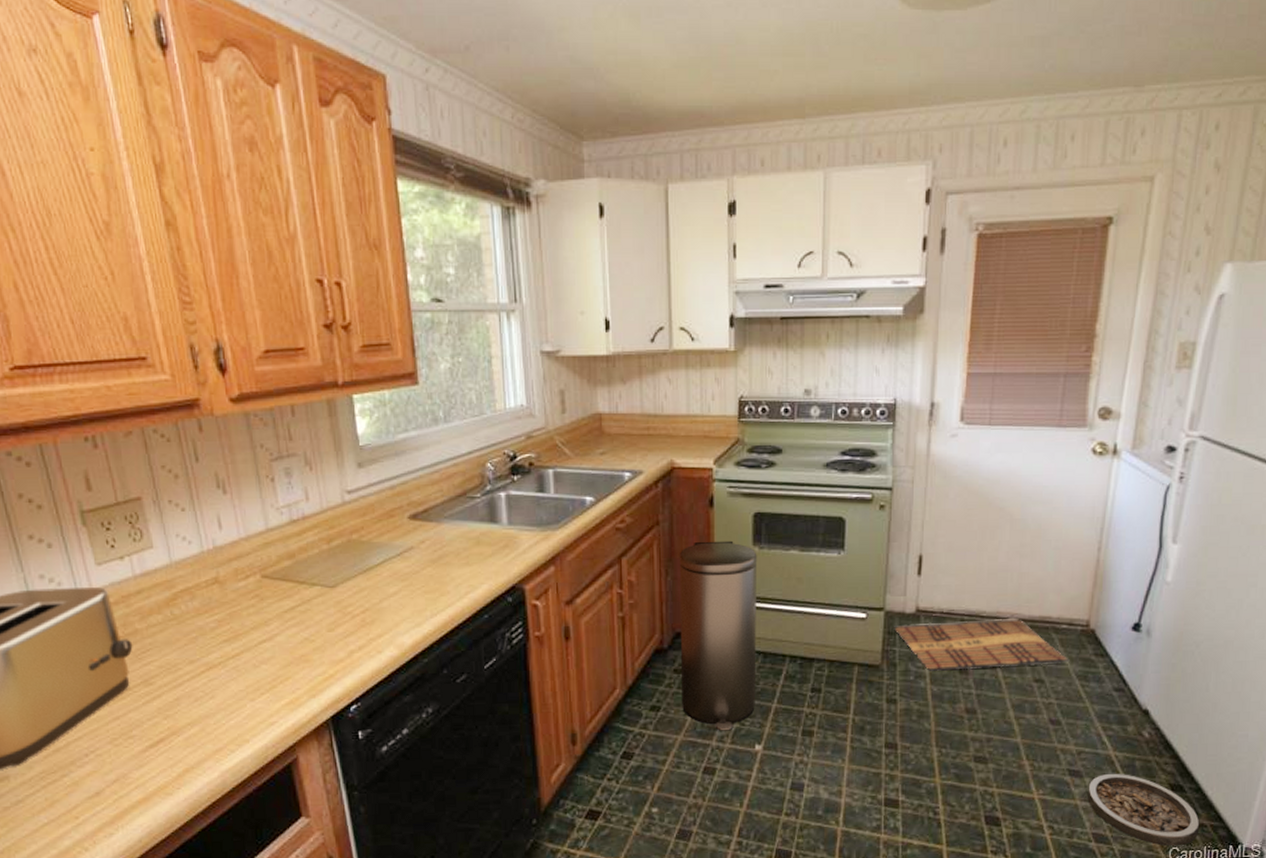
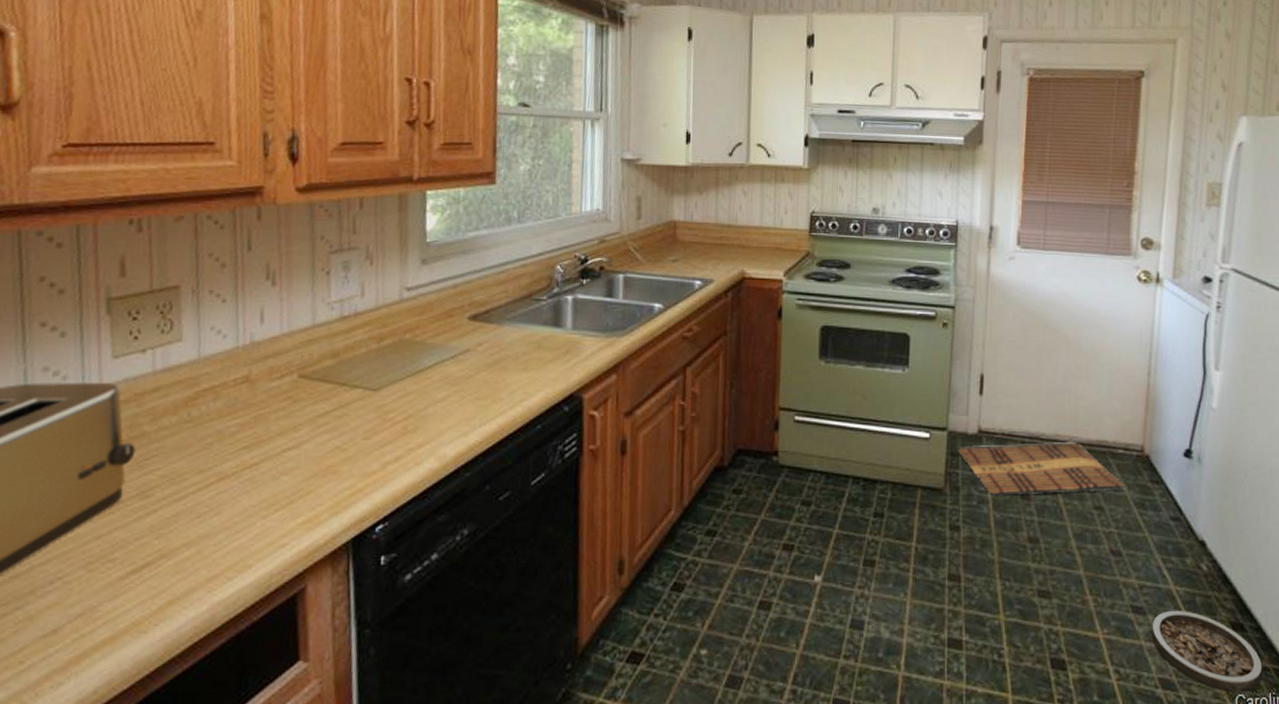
pedal bin: present [679,540,758,731] -> none [739,353,823,560]

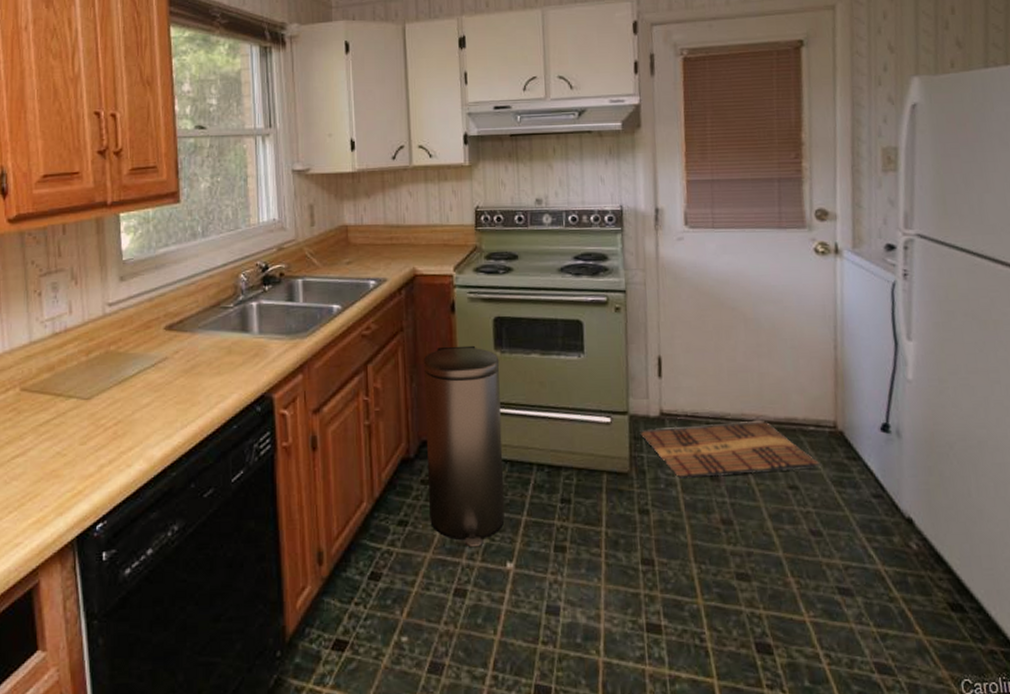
pedal bin: none [739,353,823,560] -> present [423,345,505,548]
pet bowl: present [1152,610,1263,693] -> none [861,591,990,678]

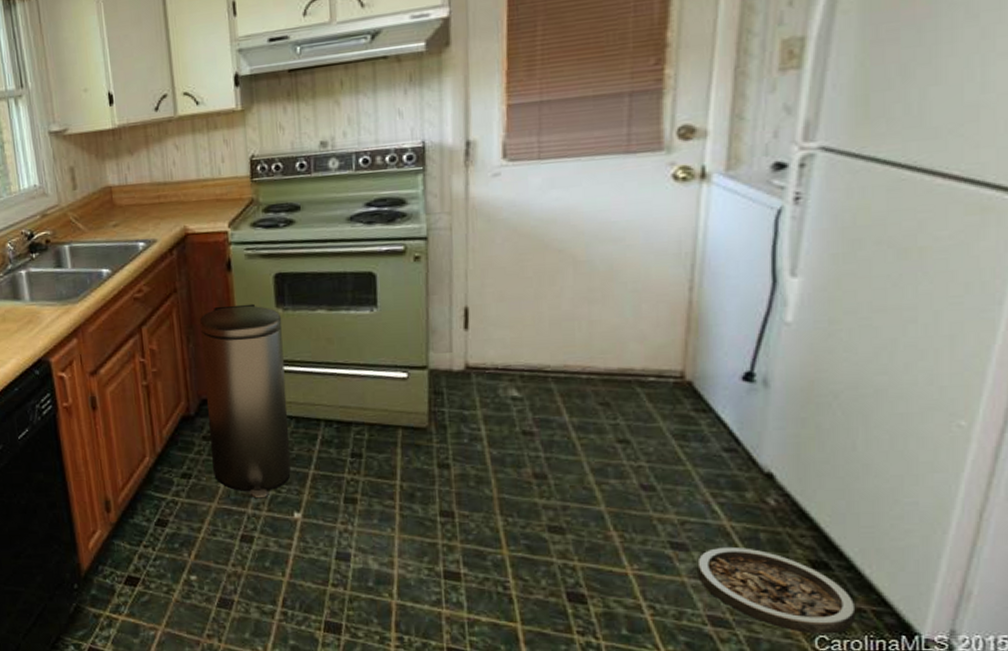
doormat: present [639,420,822,478] -> none [441,371,662,433]
pet bowl: none [861,591,990,678] -> present [697,546,856,634]

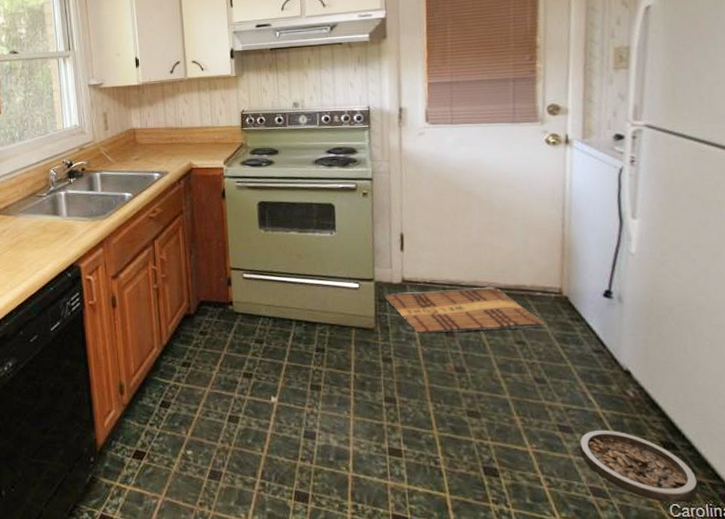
pedal bin: present [199,303,291,499] -> none [199,225,269,385]
doormat: none [441,371,662,433] -> present [384,286,548,334]

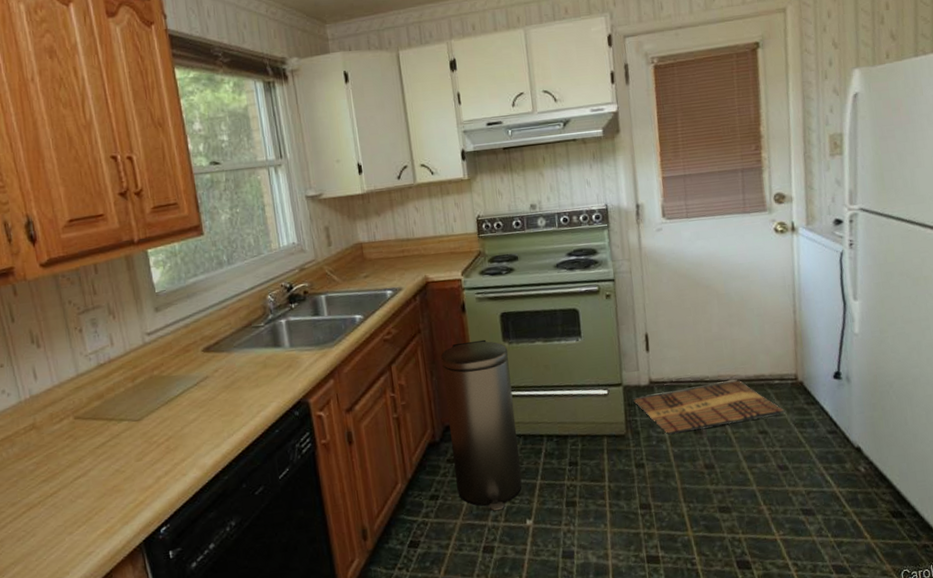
pedal bin: none [199,225,269,385] -> present [440,339,522,512]
pet bowl: present [579,429,698,503] -> none [821,507,923,569]

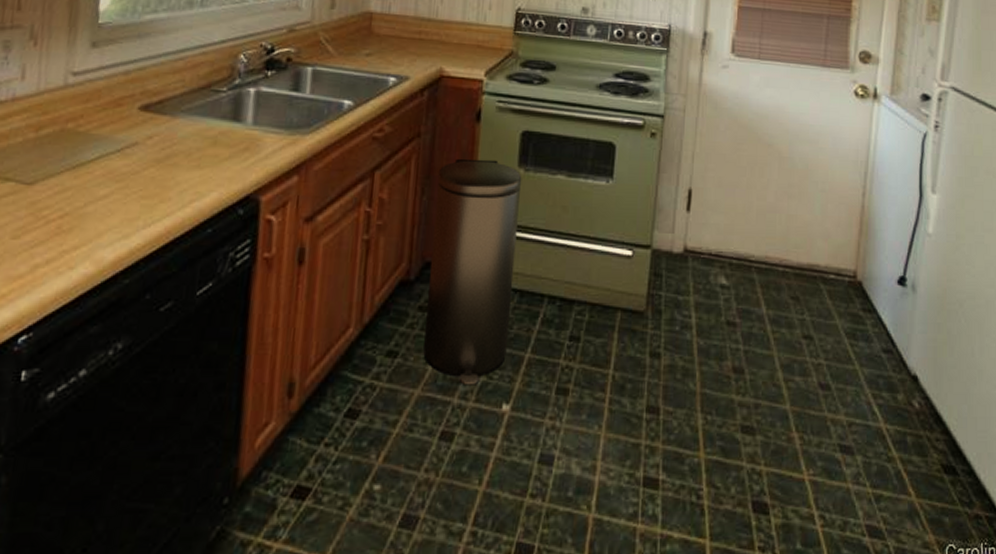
doormat: present [633,379,786,435] -> none [661,264,838,321]

